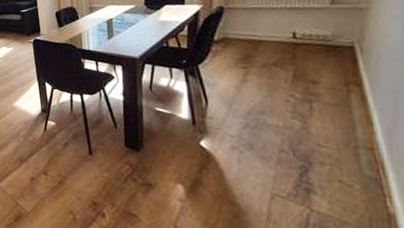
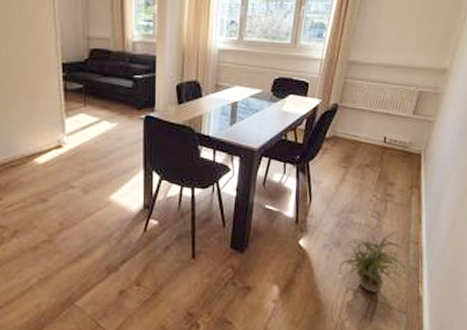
potted plant: none [256,134,371,203] -> present [339,231,412,293]

